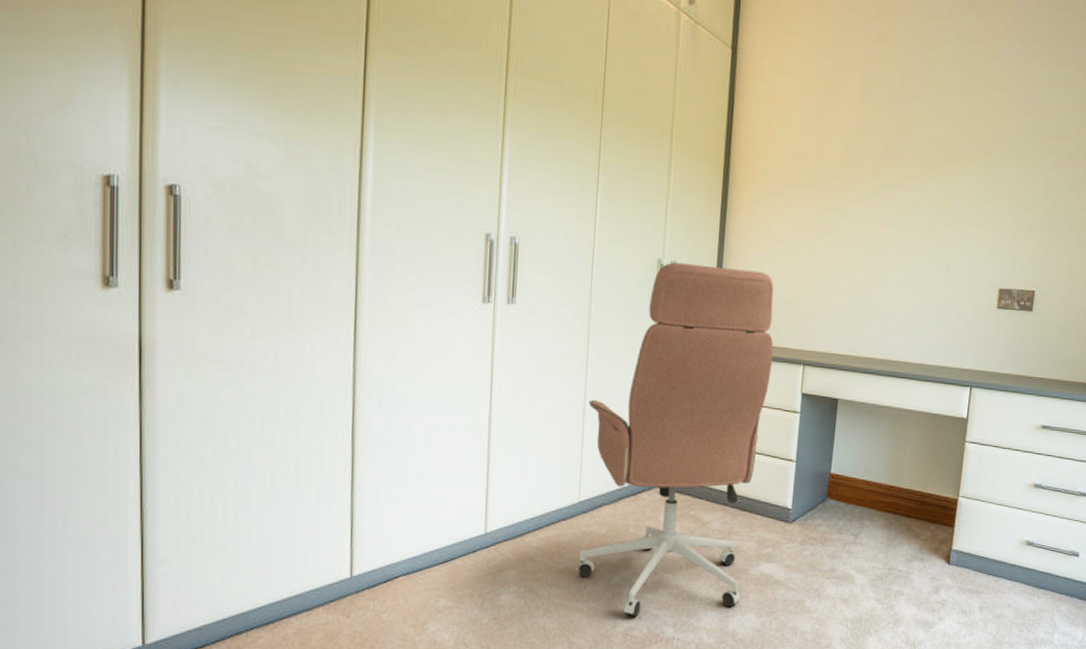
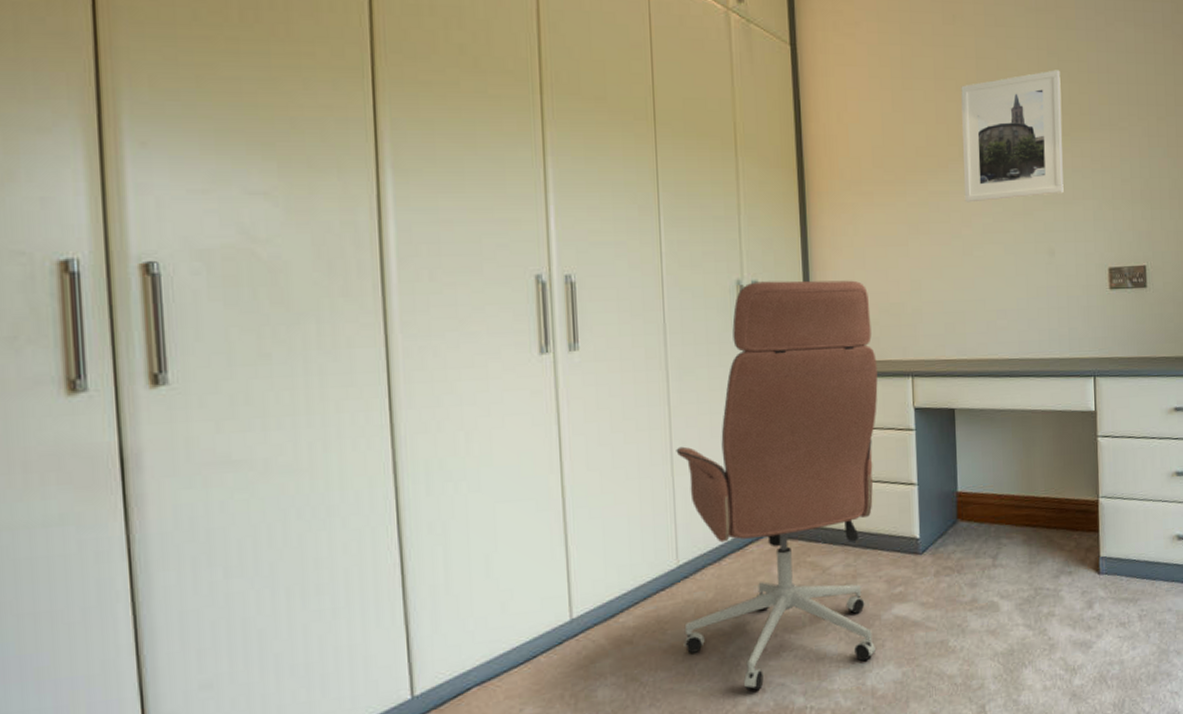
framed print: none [873,96,980,214] -> present [961,70,1064,203]

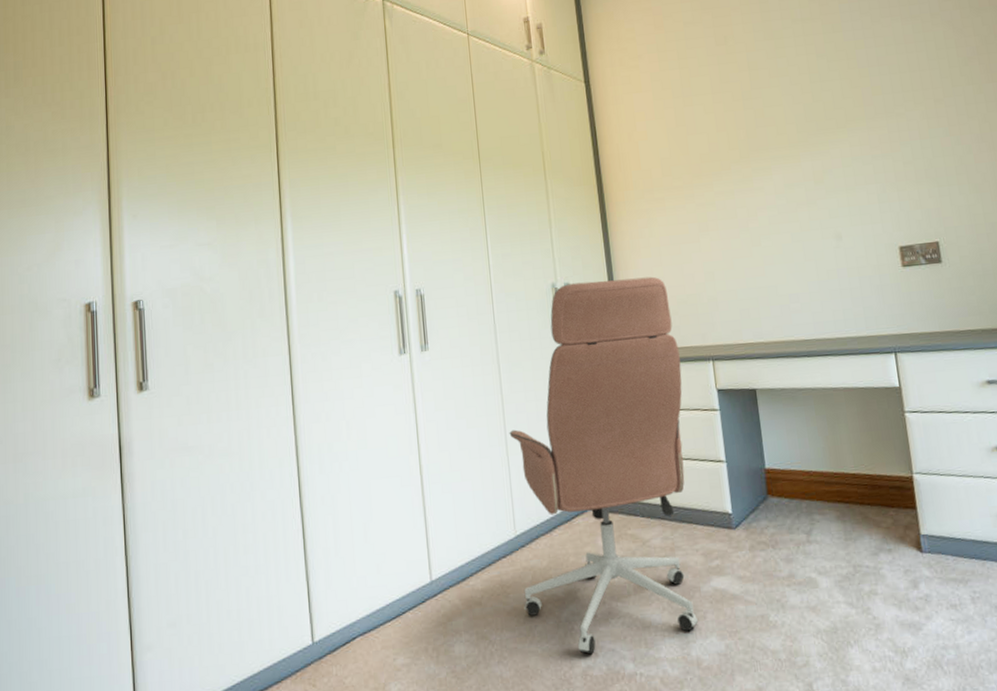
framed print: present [961,70,1064,203] -> none [737,70,845,199]

